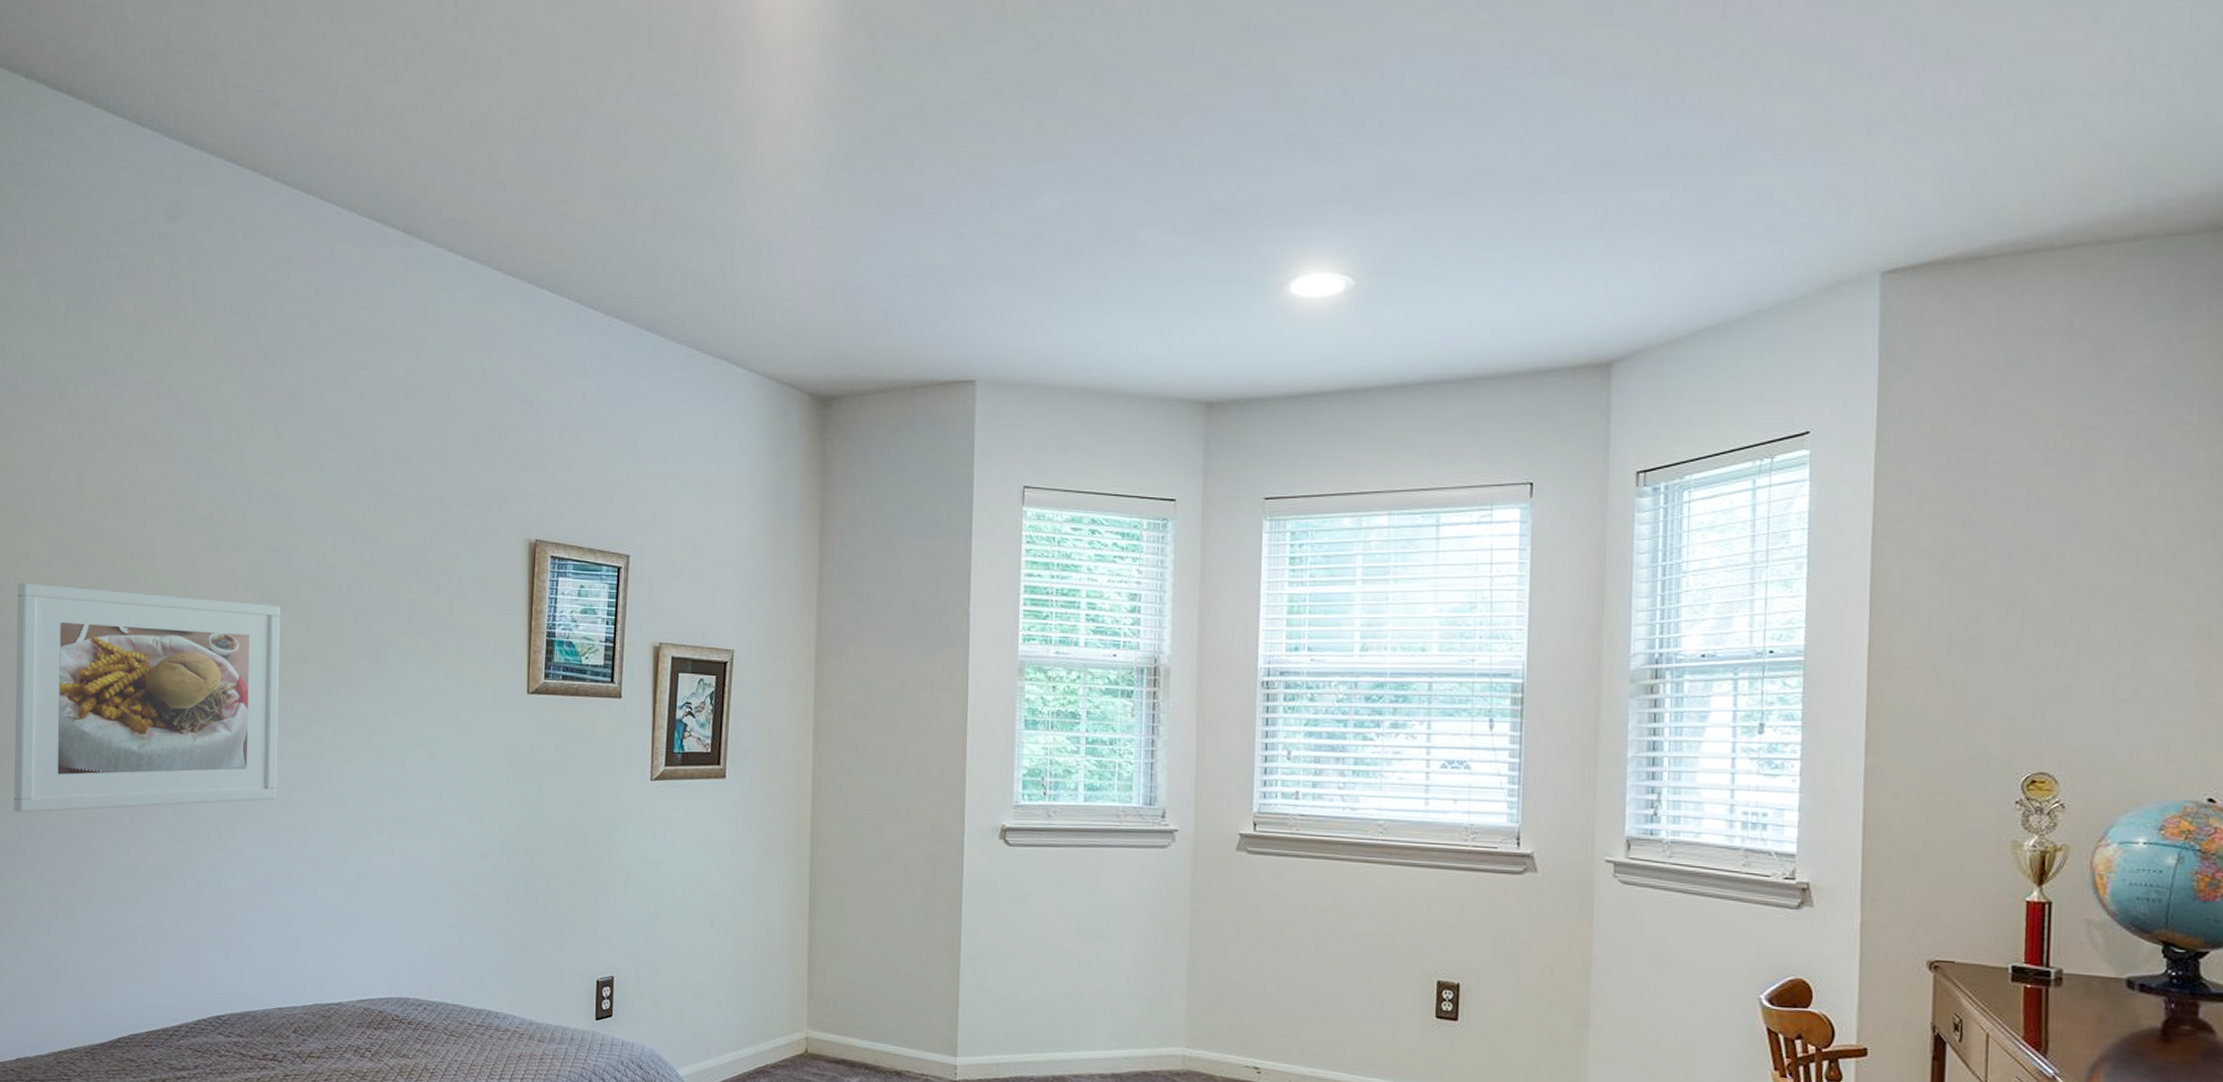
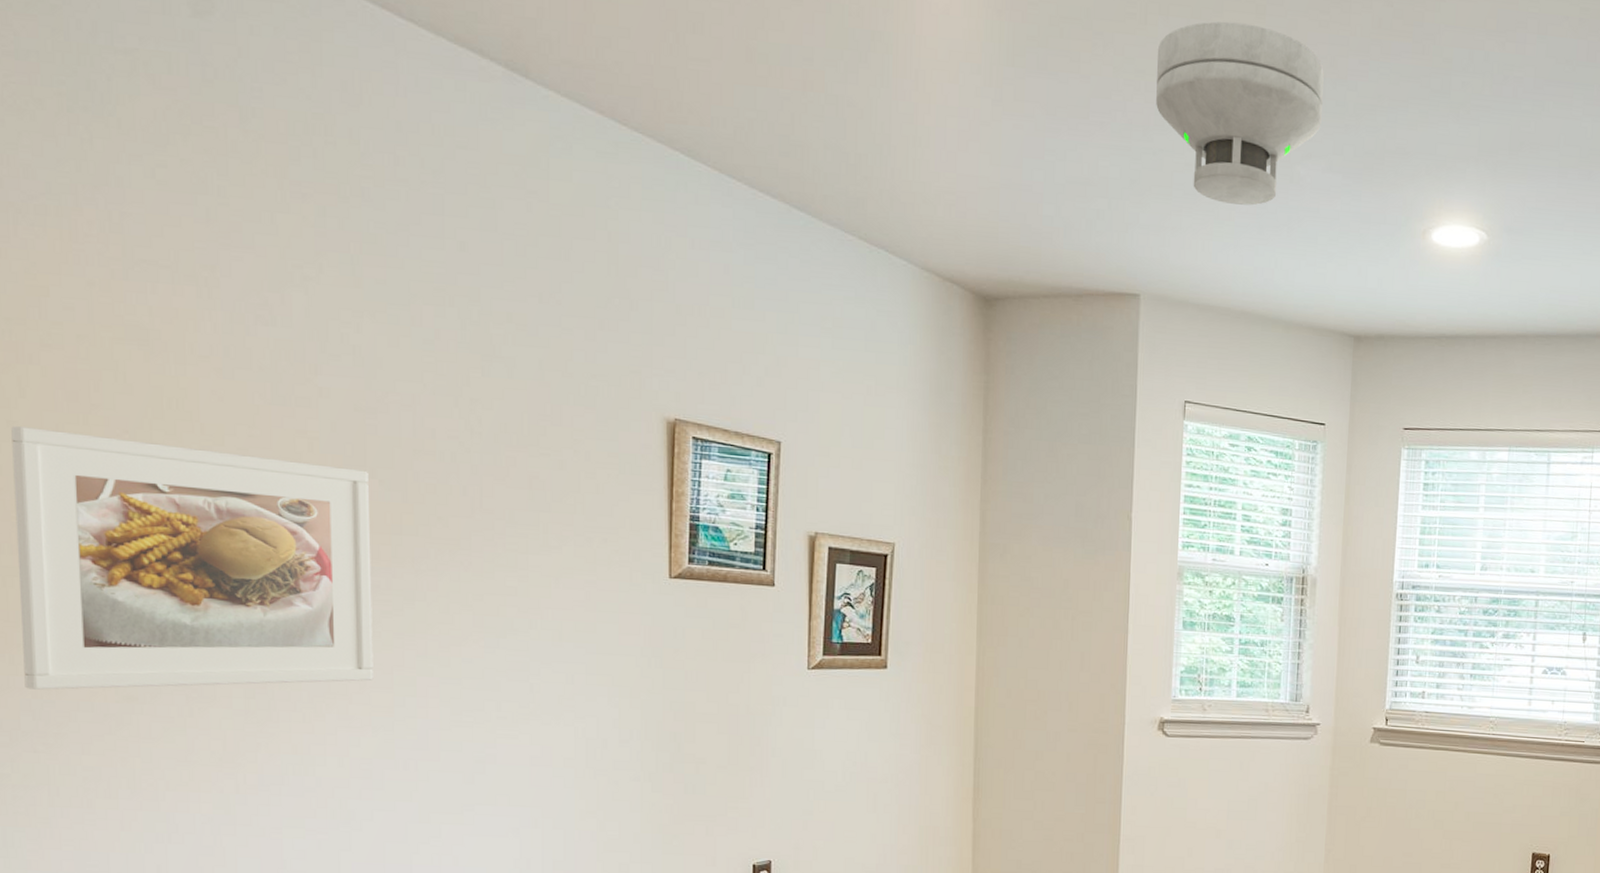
smoke detector: none [990,94,1166,278] -> present [1156,21,1324,206]

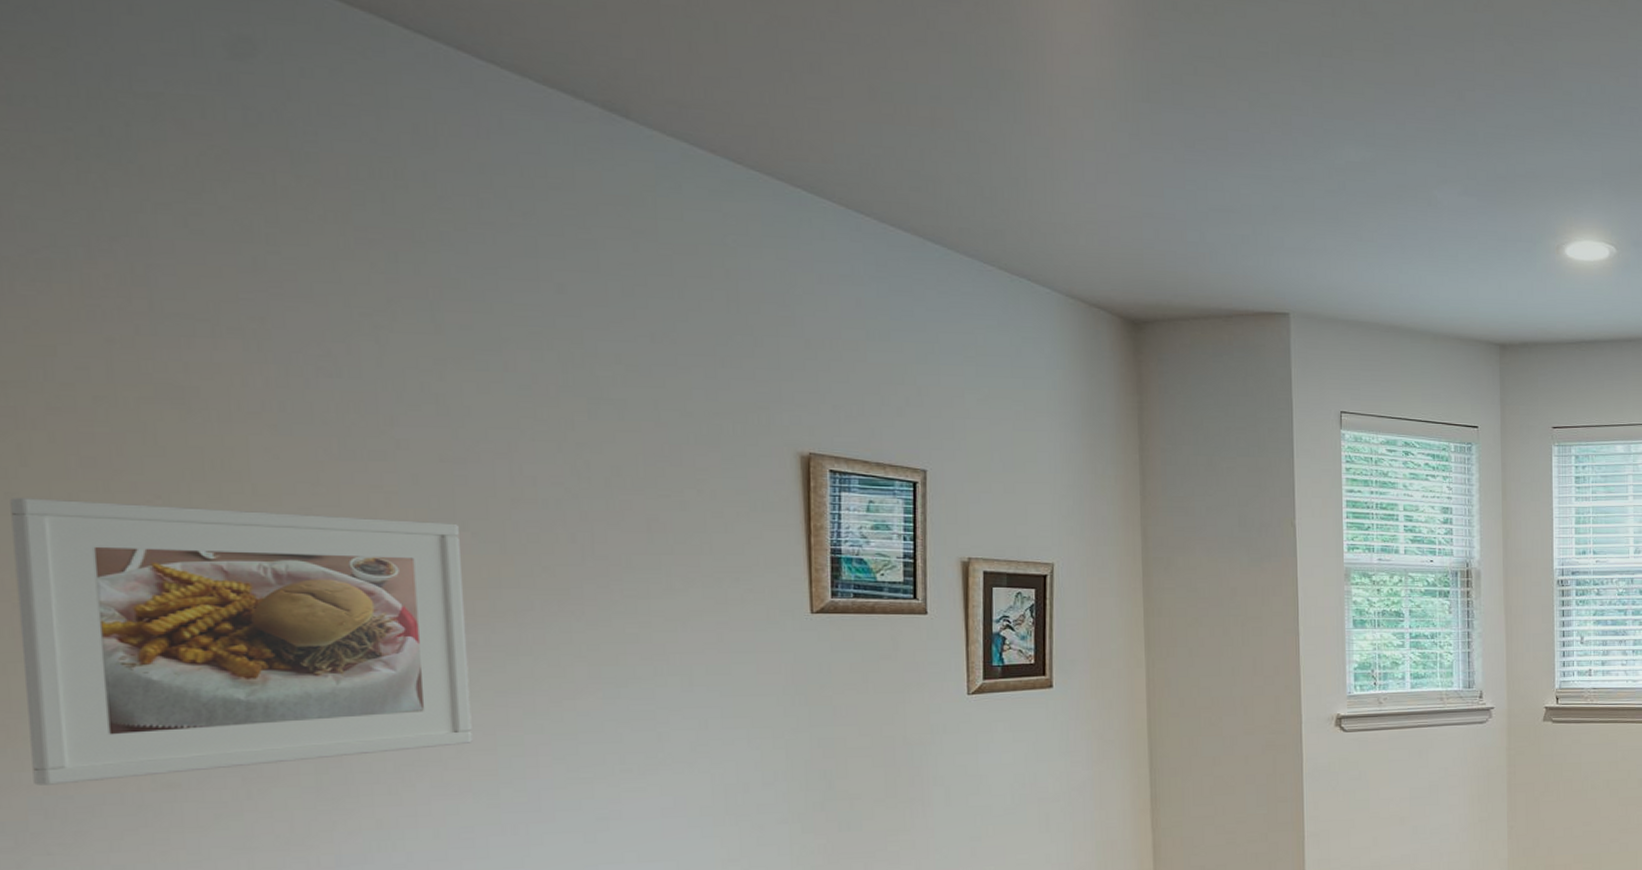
smoke detector: present [1156,21,1324,206] -> none [1291,59,1454,228]

